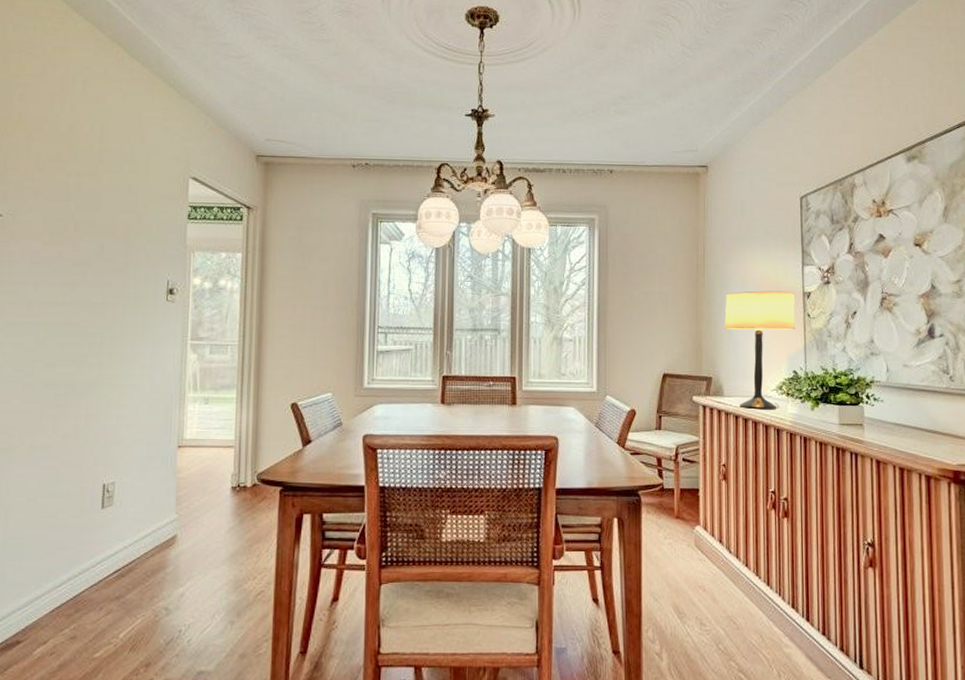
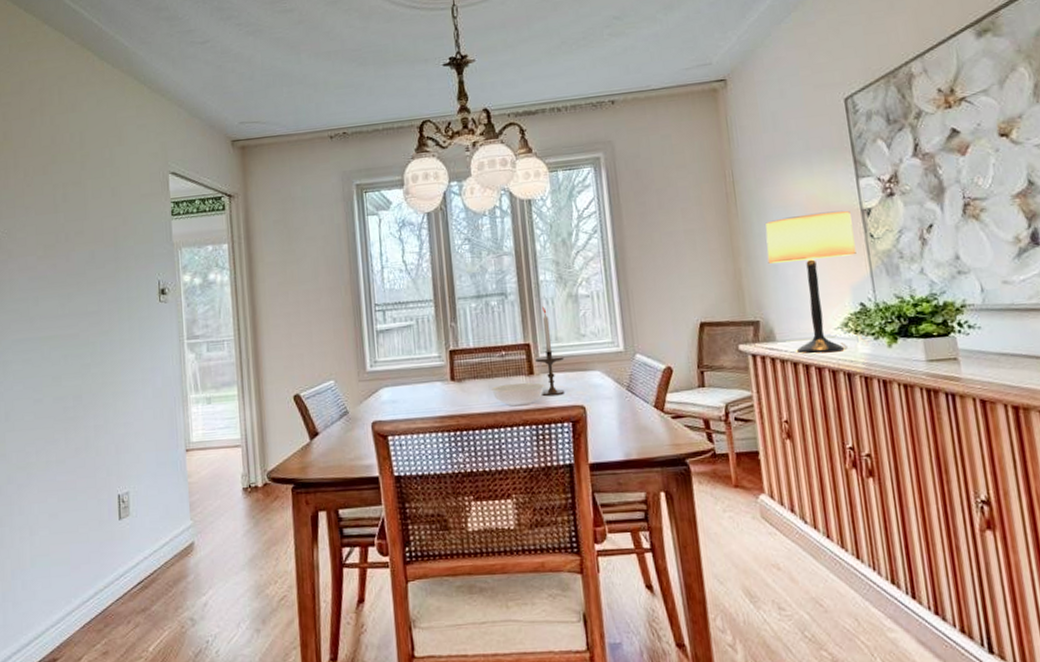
bowl: none [477,411,525,433] -> present [491,382,545,408]
candlestick: none [519,345,545,426] -> present [535,306,566,397]

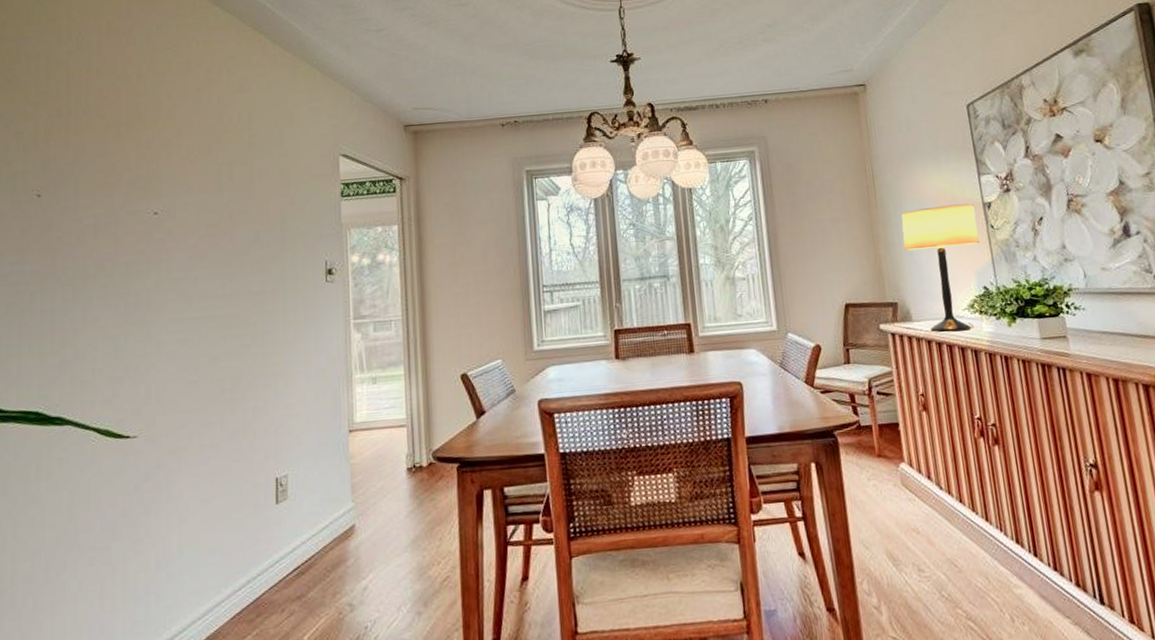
bowl: present [491,382,545,408] -> none [654,360,705,385]
candlestick: present [535,306,566,397] -> none [695,288,724,374]

